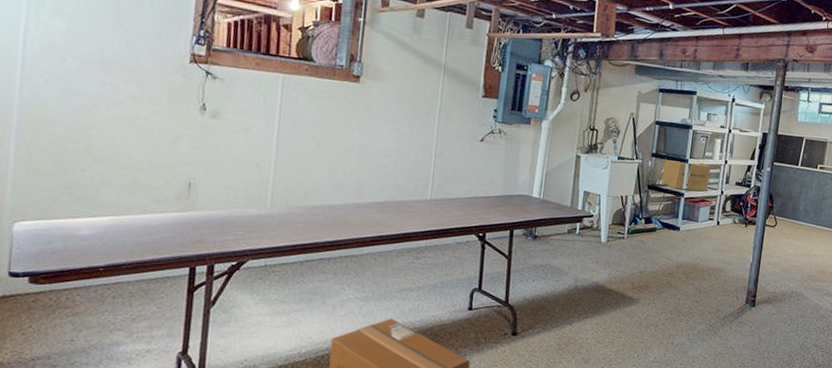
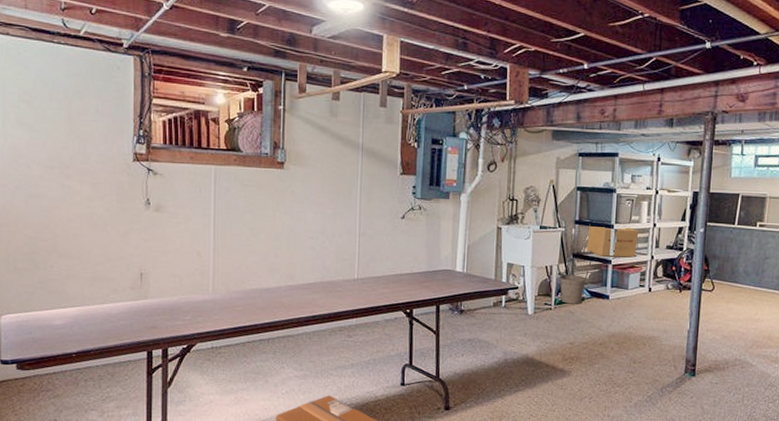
bucket: none [633,205,659,235] -> present [559,274,586,304]

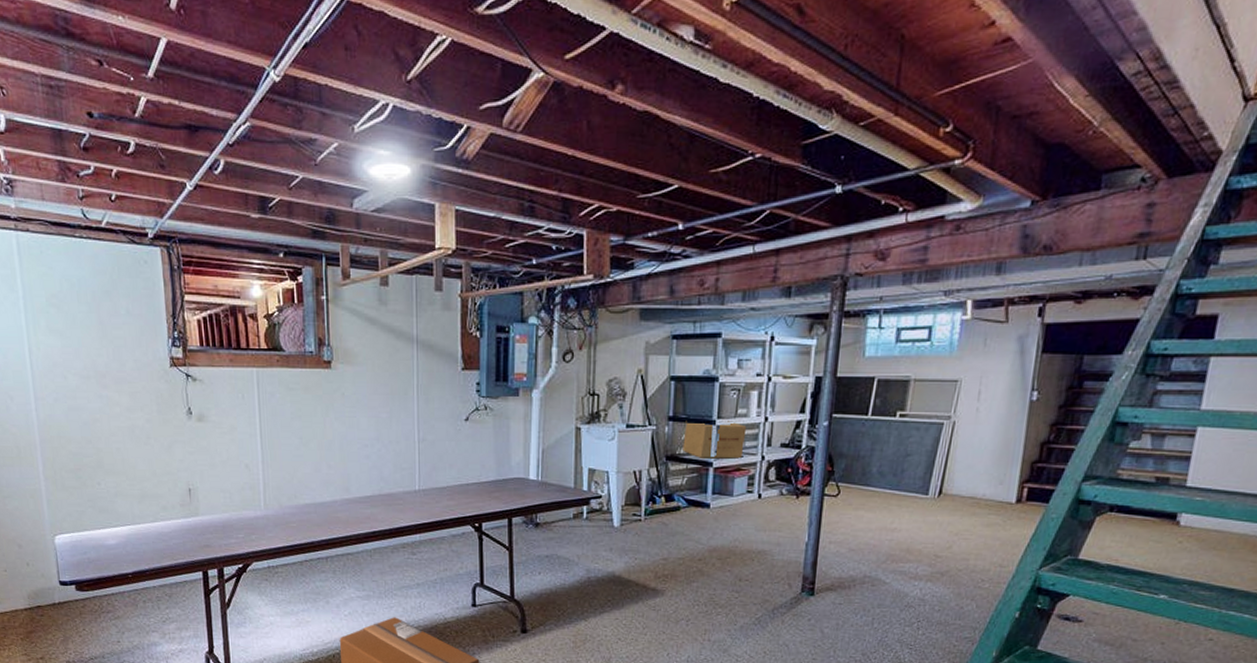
bucket: present [559,274,586,304] -> none [650,480,682,515]

